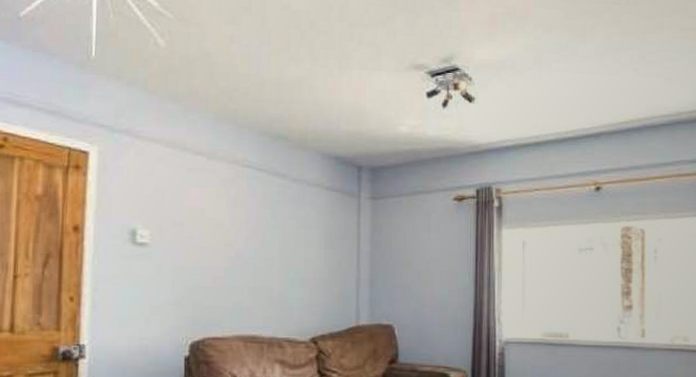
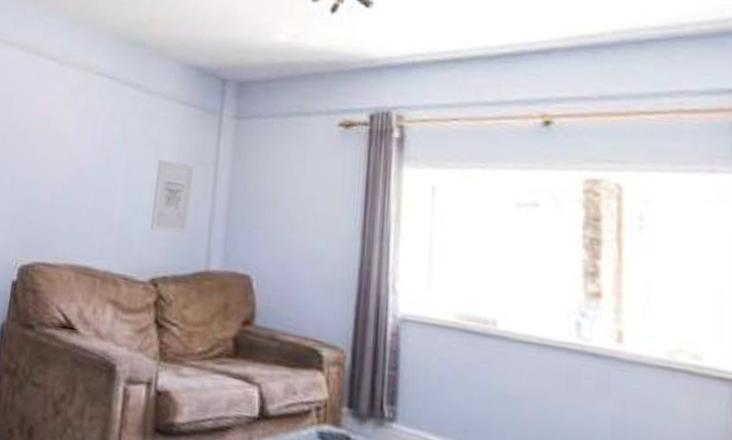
wall art: none [307,238,339,299] -> present [151,159,193,233]

